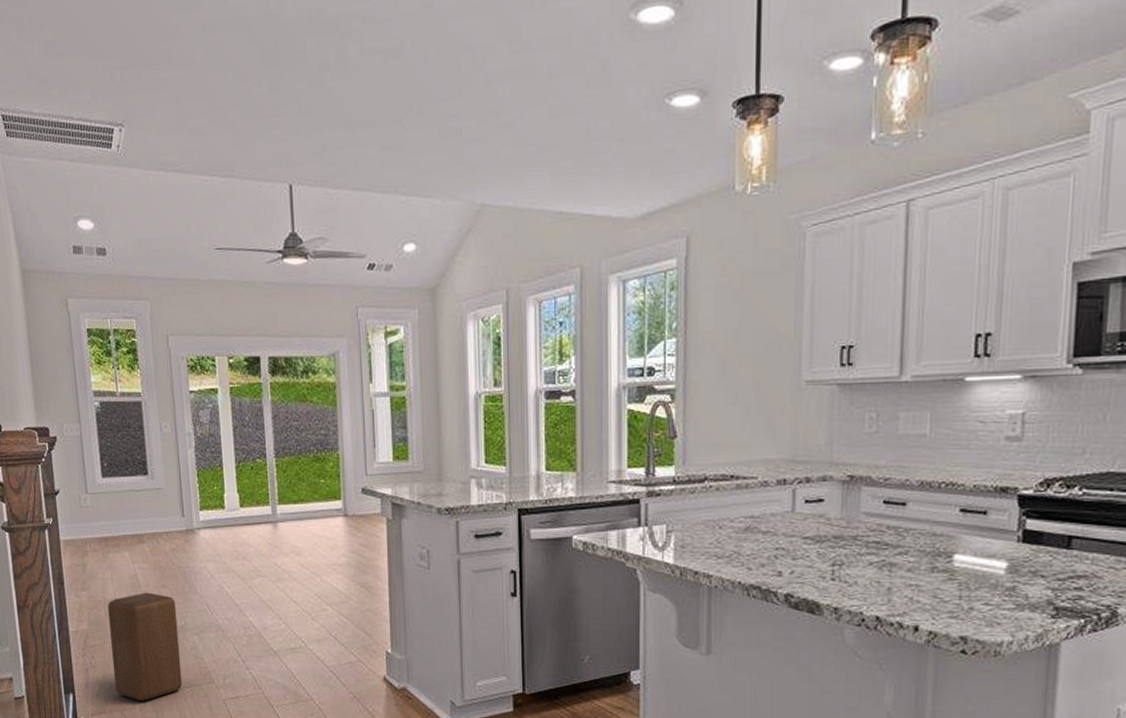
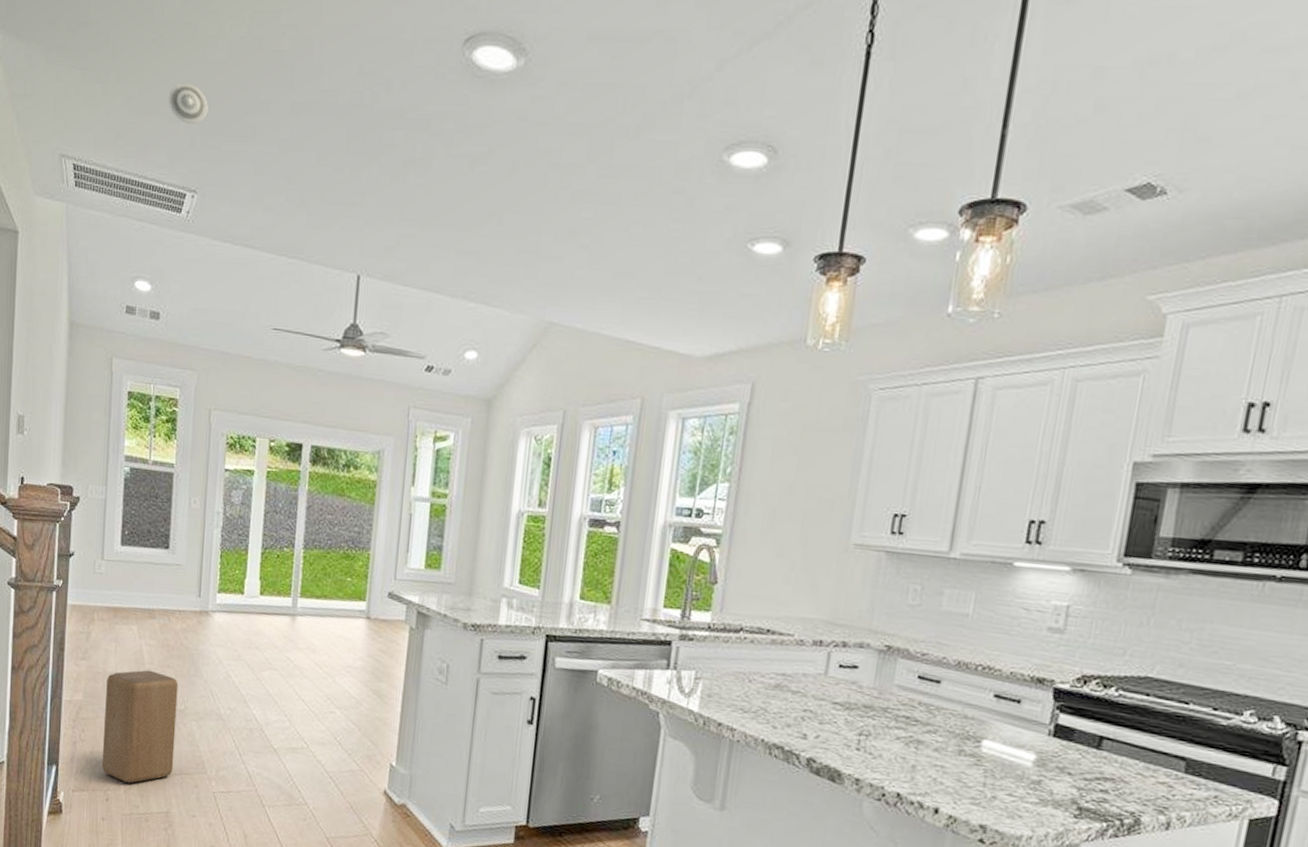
smoke detector: none [82,18,123,59] -> present [168,82,208,124]

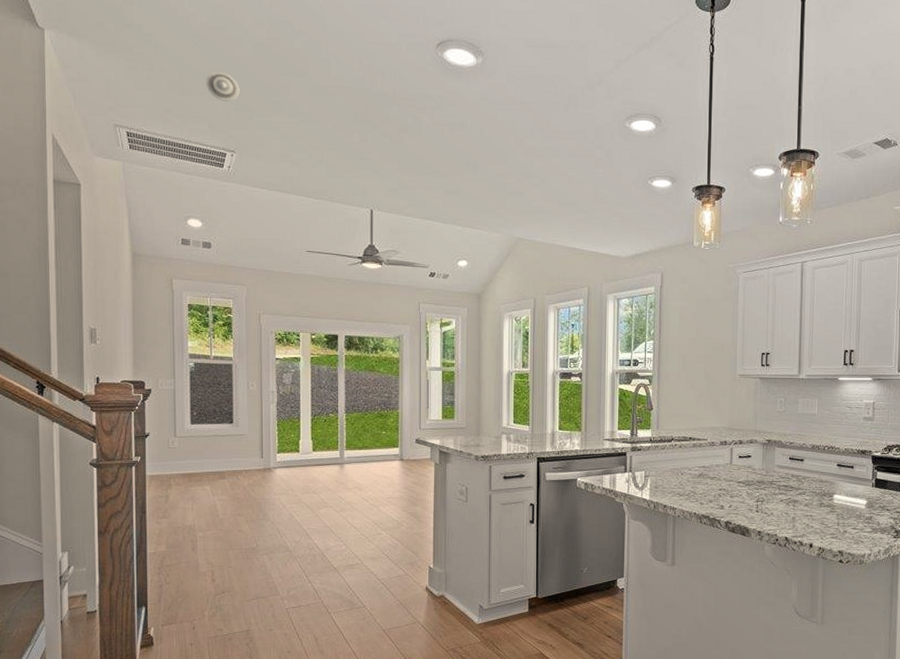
stool: present [101,670,178,784] -> none [186,520,250,612]

